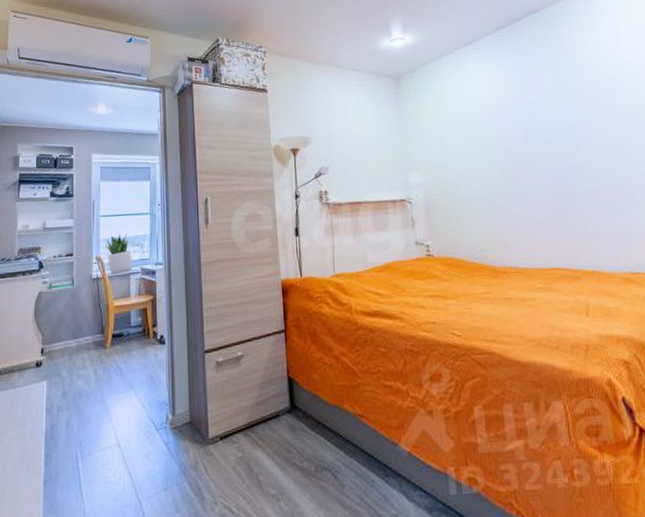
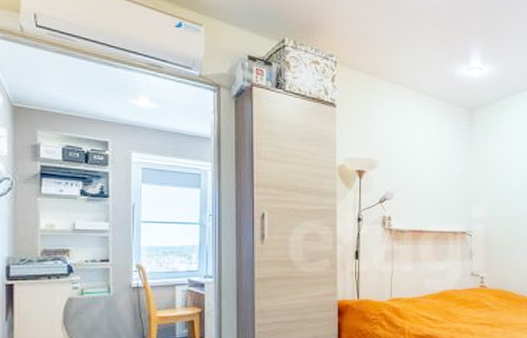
planter: present [105,233,132,275] -> none [147,242,178,285]

